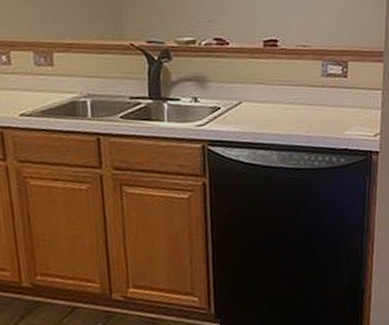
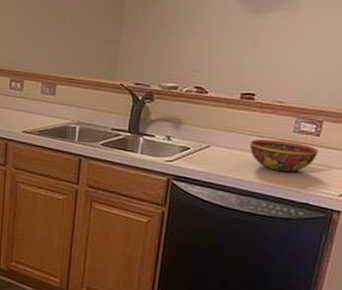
bowl: none [281,86,349,120] -> present [250,139,318,173]

